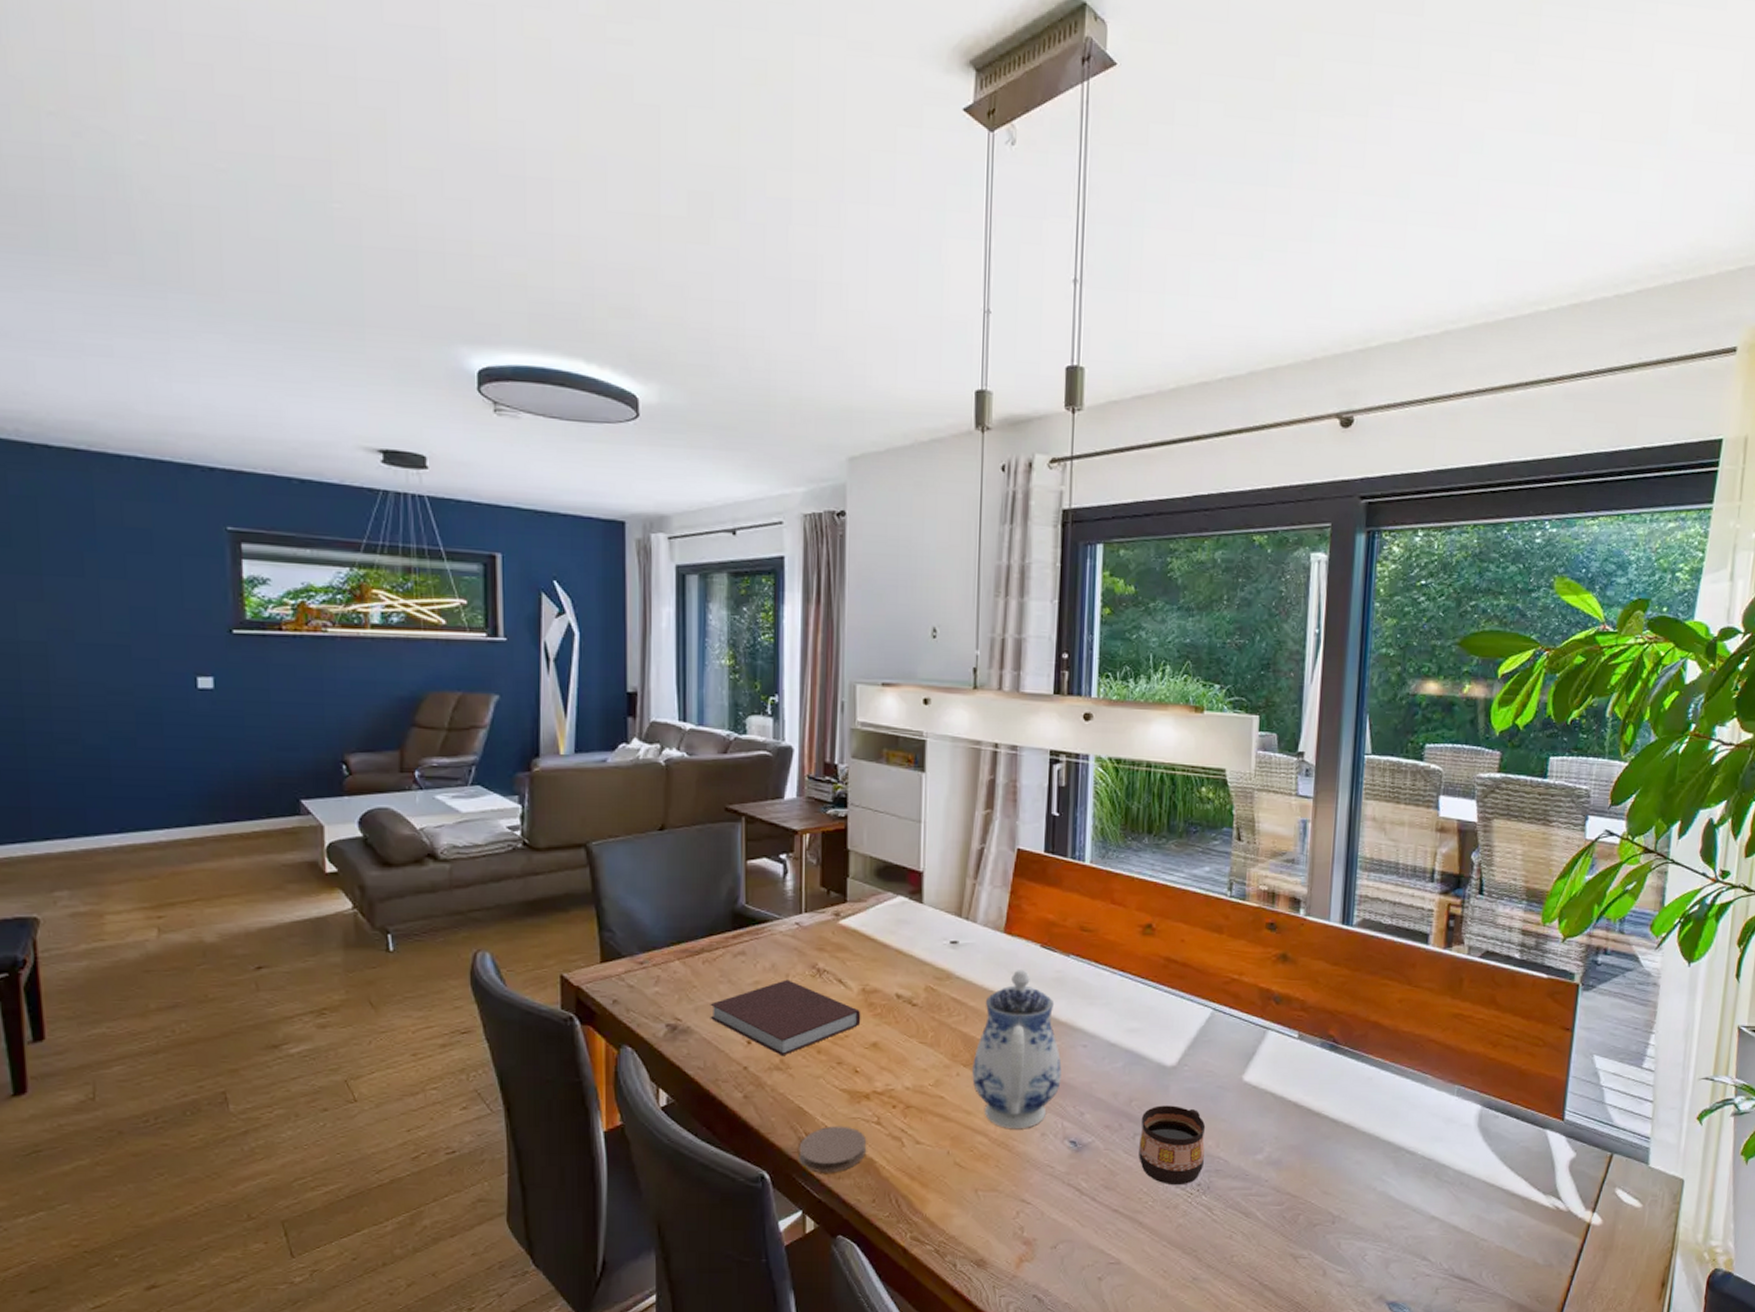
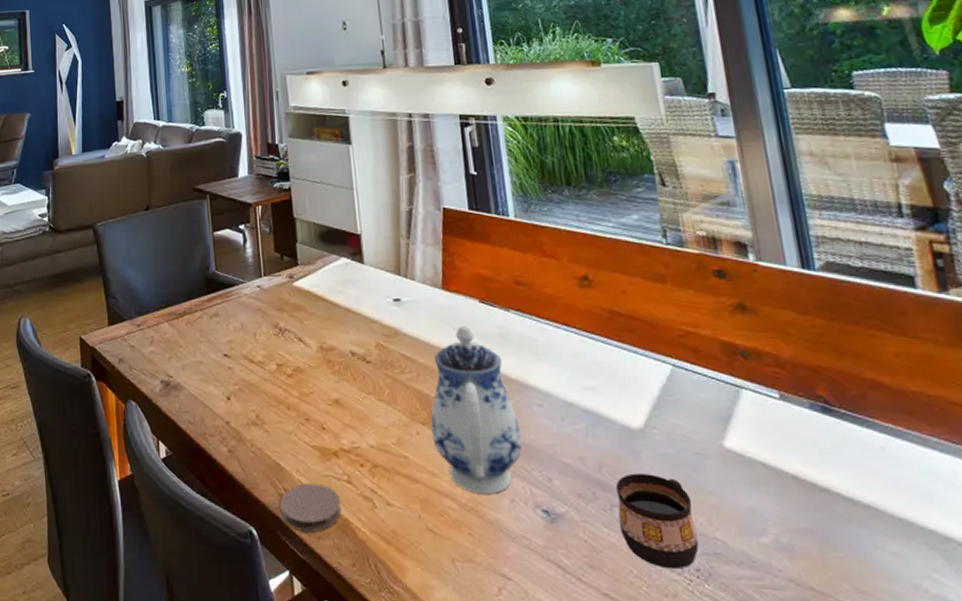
notebook: present [710,979,861,1055] -> none [194,339,322,411]

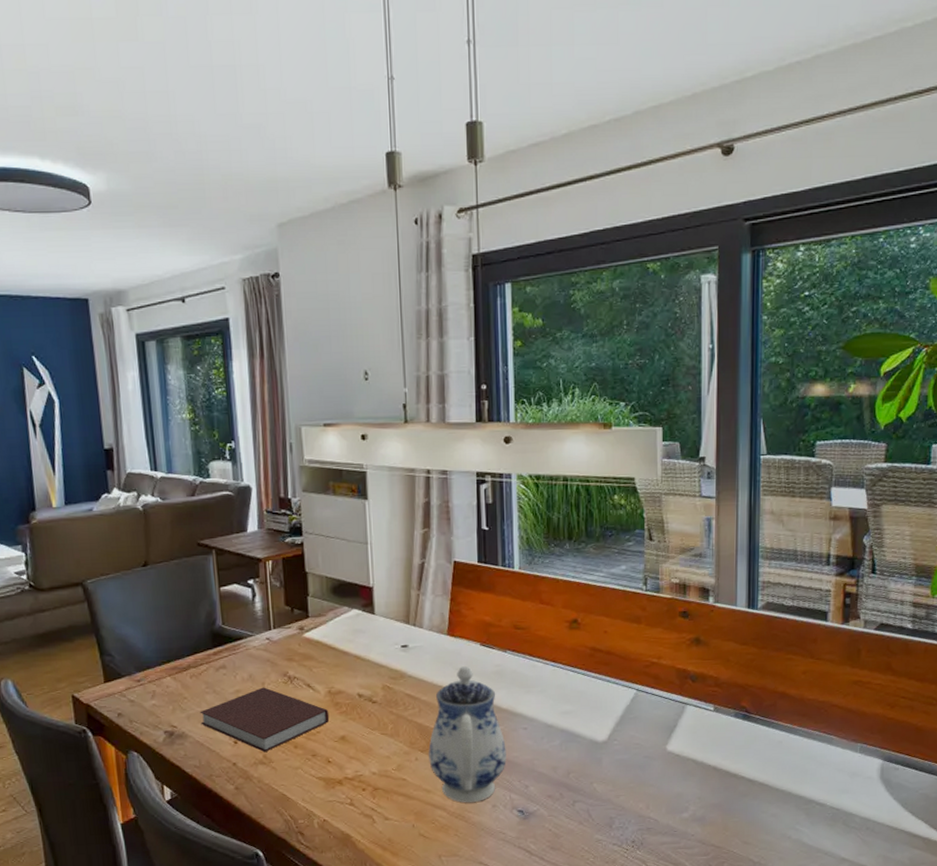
notebook: none [194,339,322,411] -> present [200,687,330,752]
coaster: present [280,483,342,532] -> none [285,808,344,849]
cup: present [615,473,699,570] -> none [579,775,636,844]

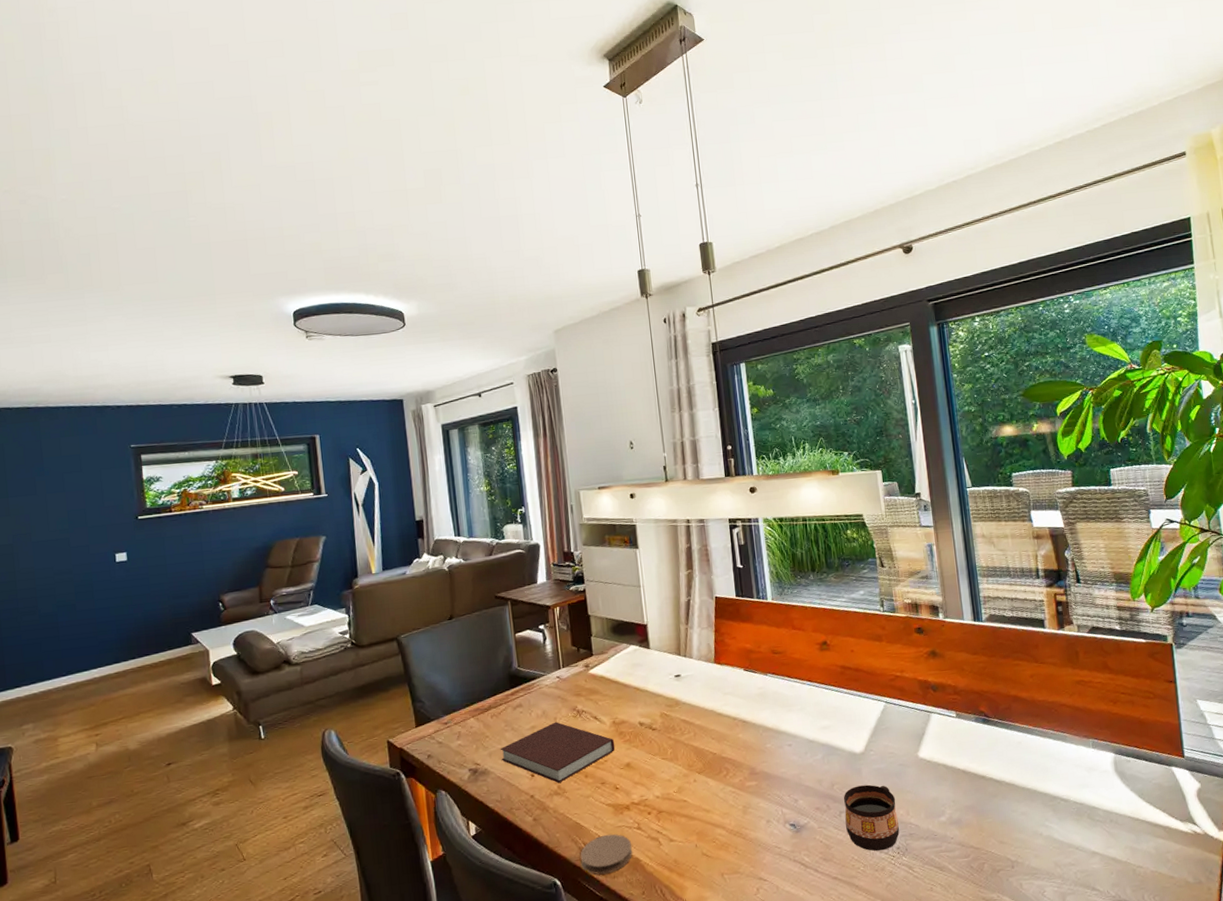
coaster: none [285,808,344,849] -> present [580,834,633,875]
teapot: present [428,666,506,803] -> none [705,690,776,820]
cup: none [579,775,636,844] -> present [843,784,899,852]

